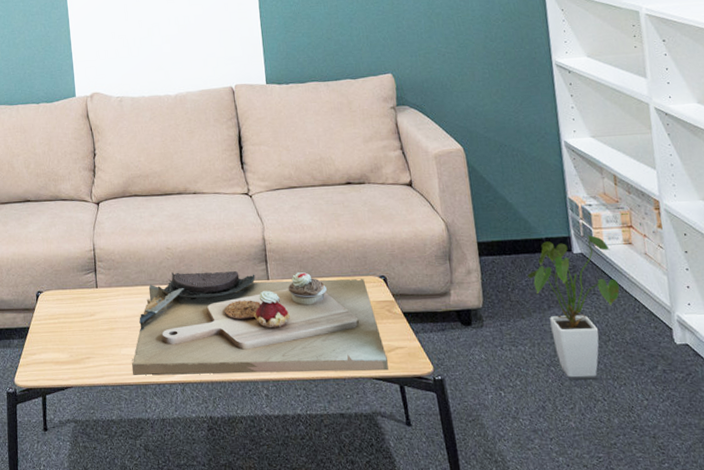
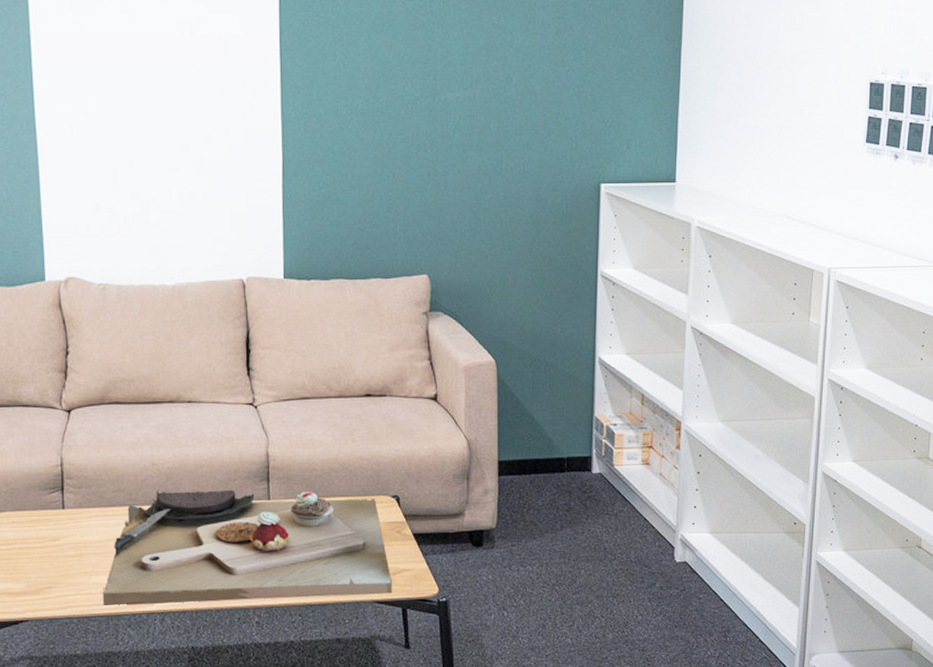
house plant: present [527,233,620,380] -> none [544,453,632,599]

